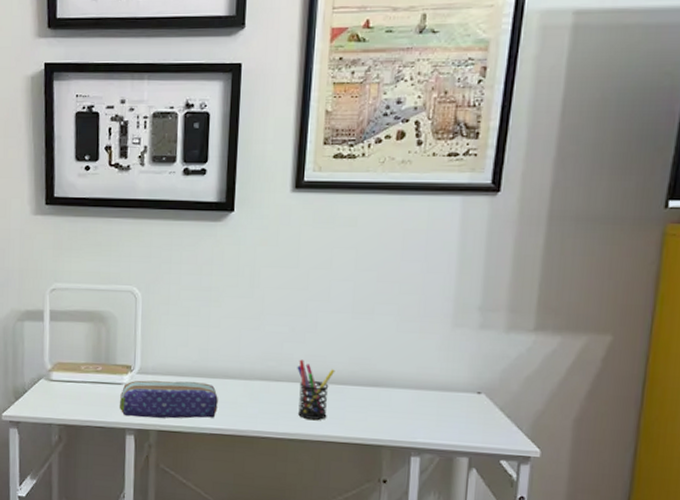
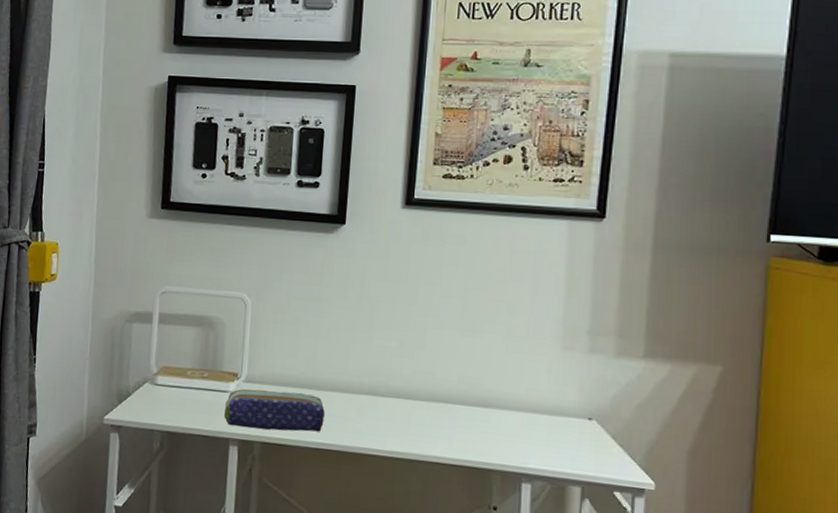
pen holder: present [297,359,335,420] -> none [405,375,444,439]

